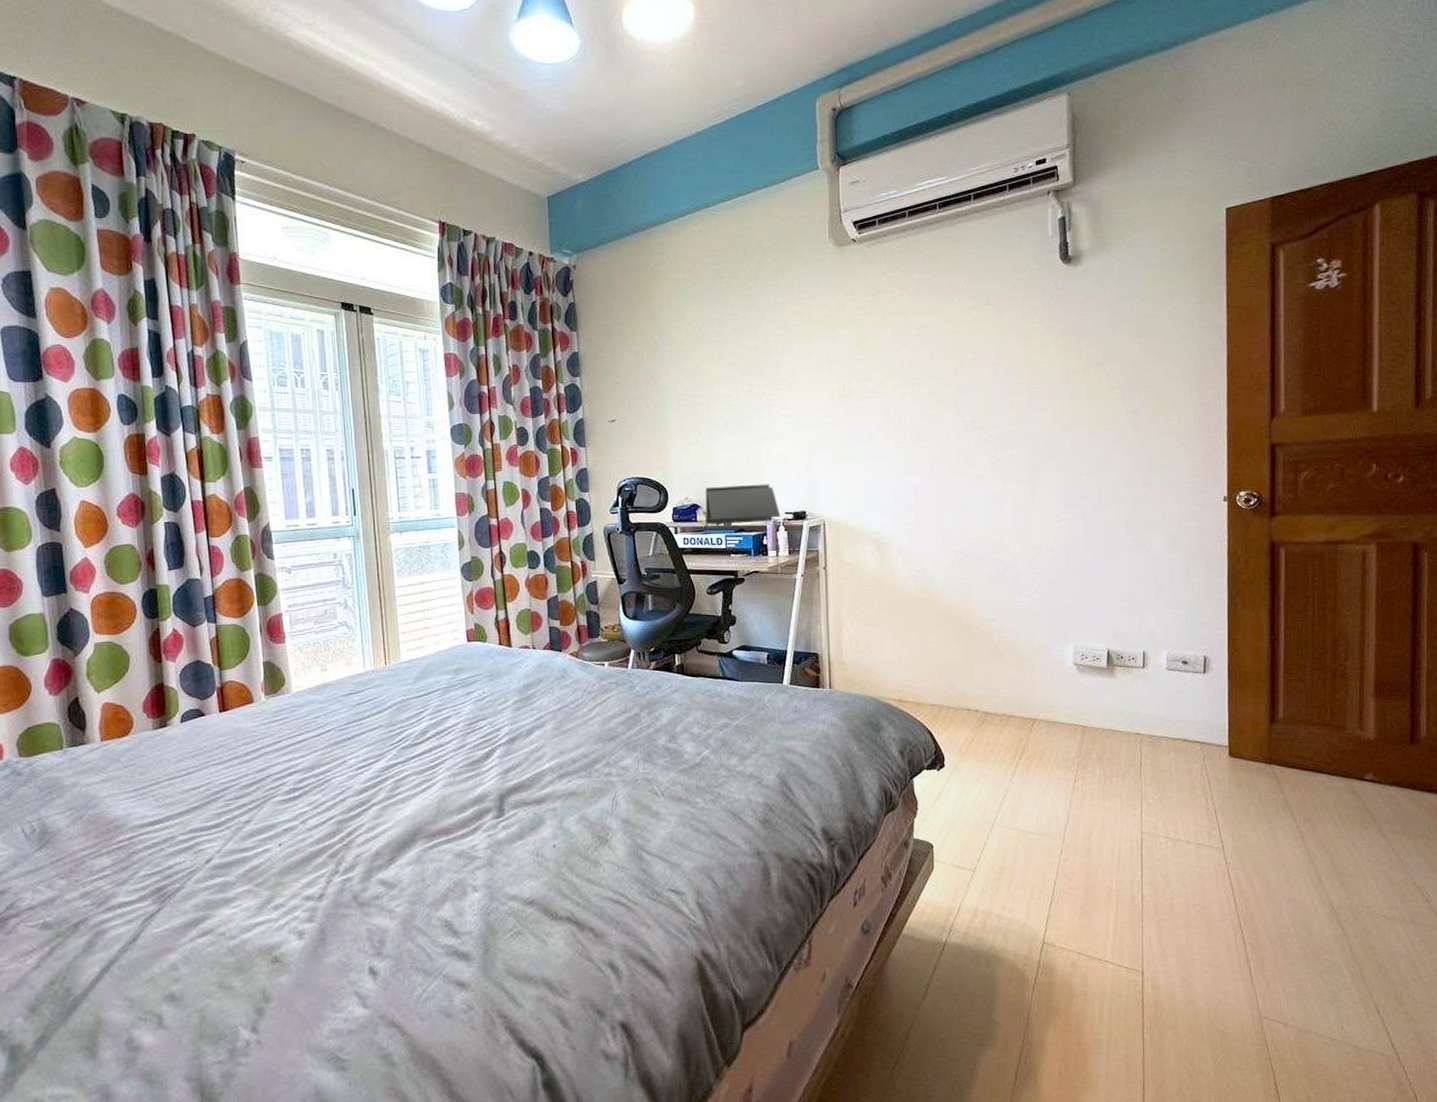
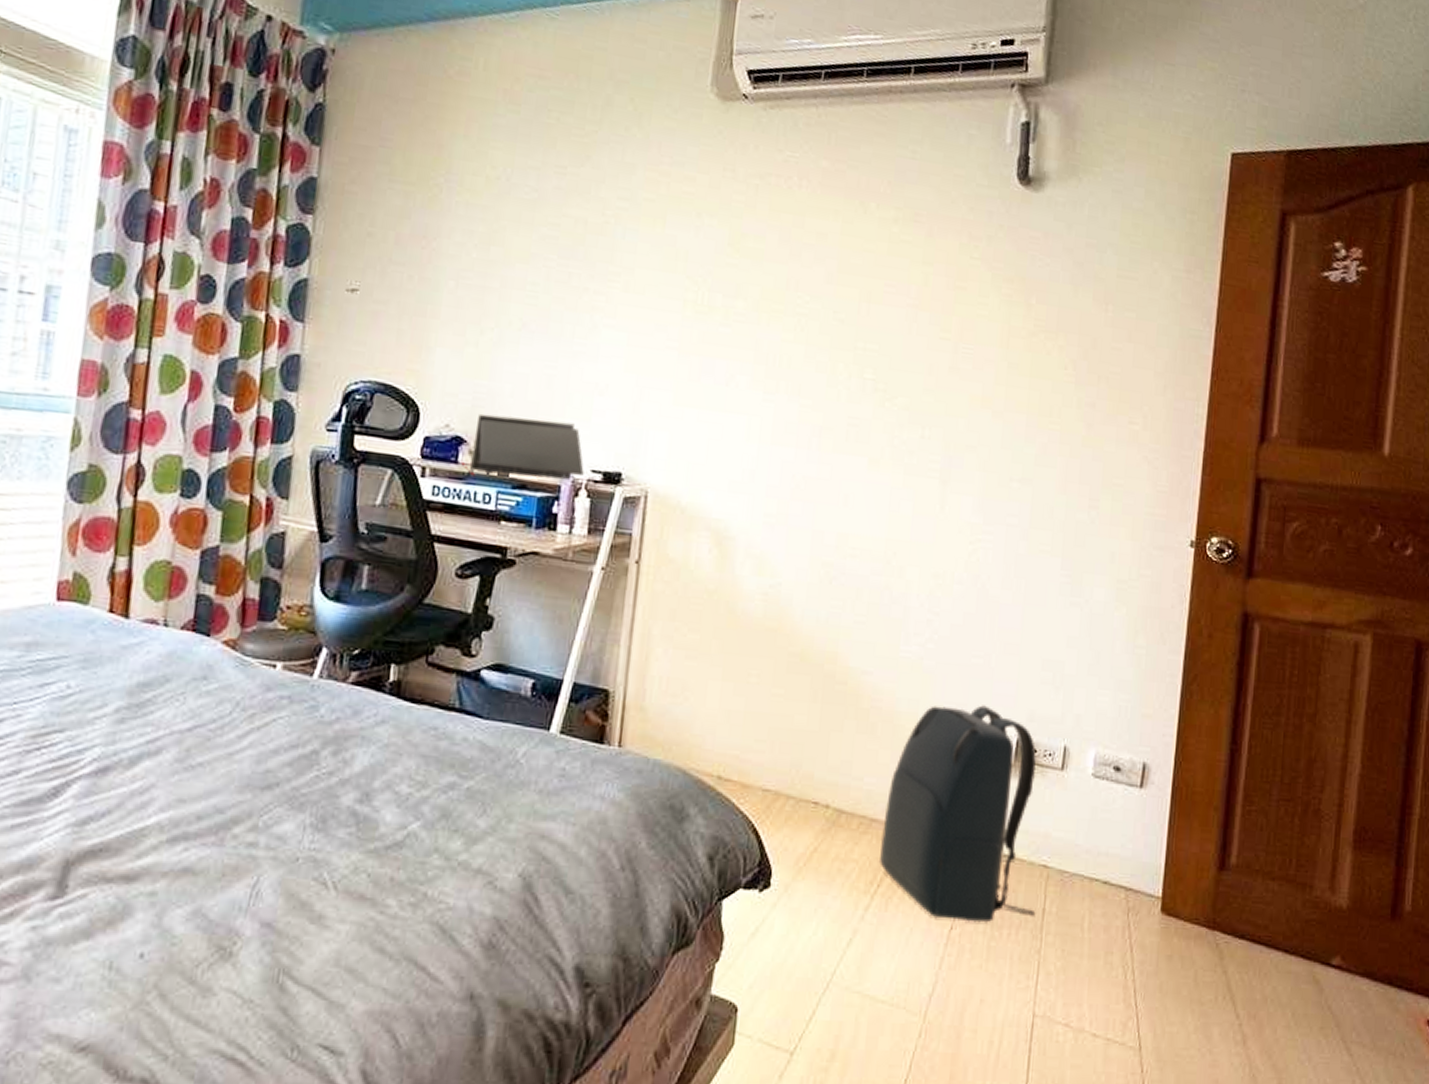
backpack: none [1017,631,1134,776] -> present [880,705,1036,923]

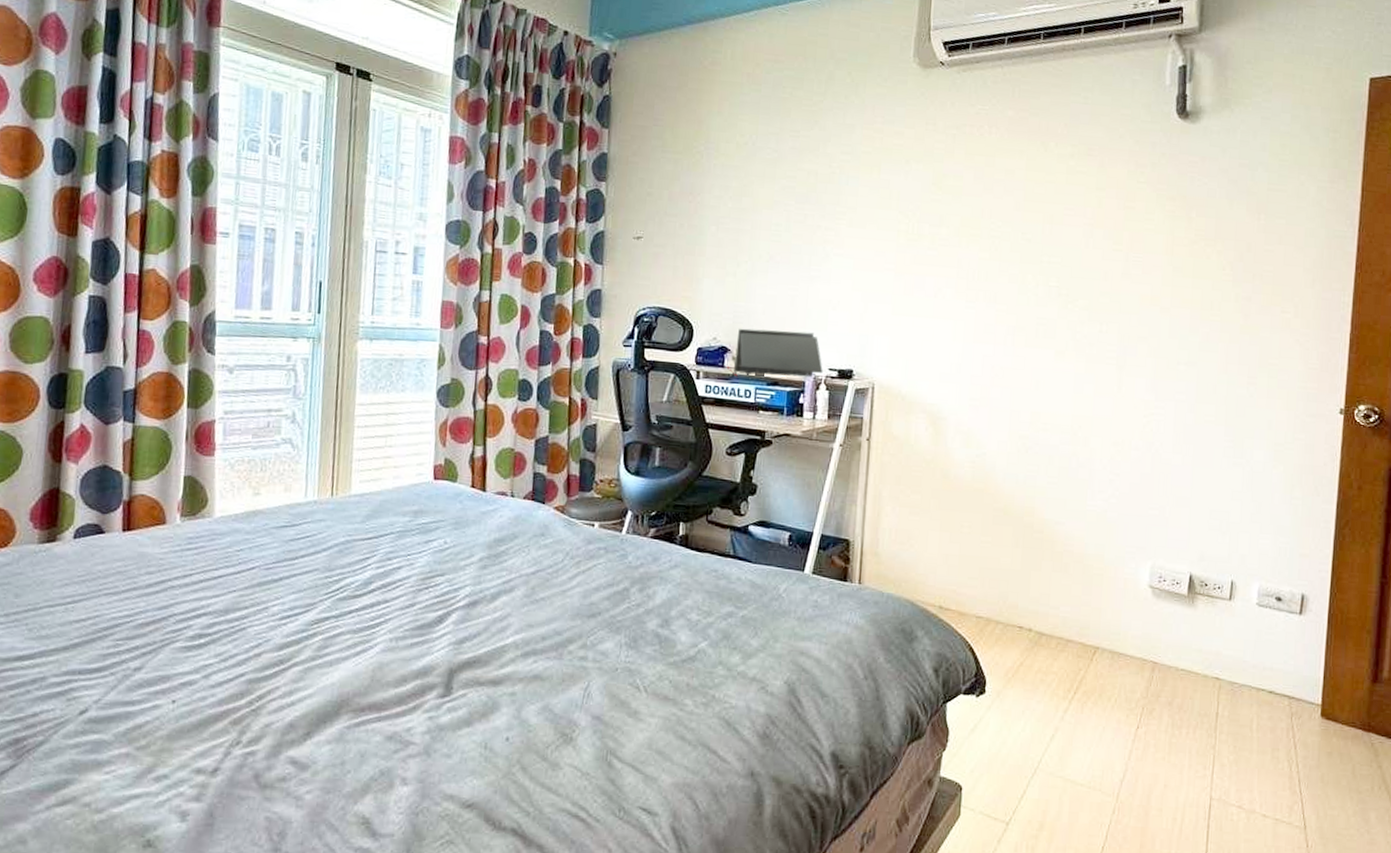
backpack: present [880,705,1036,923] -> none [1075,548,1209,724]

